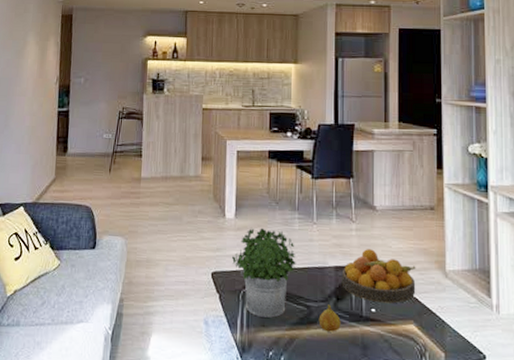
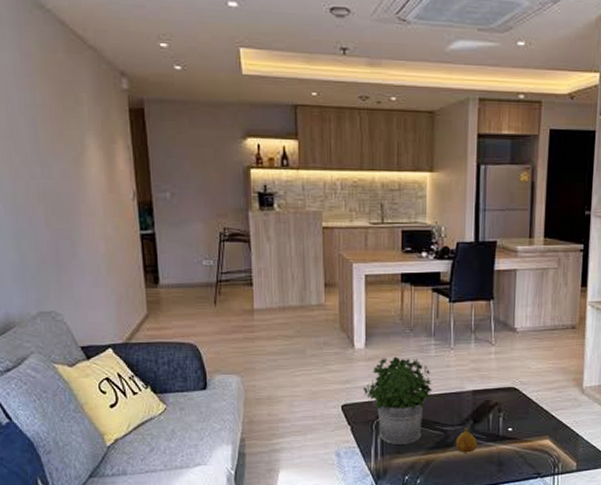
fruit bowl: present [341,249,416,304] -> none [479,371,554,422]

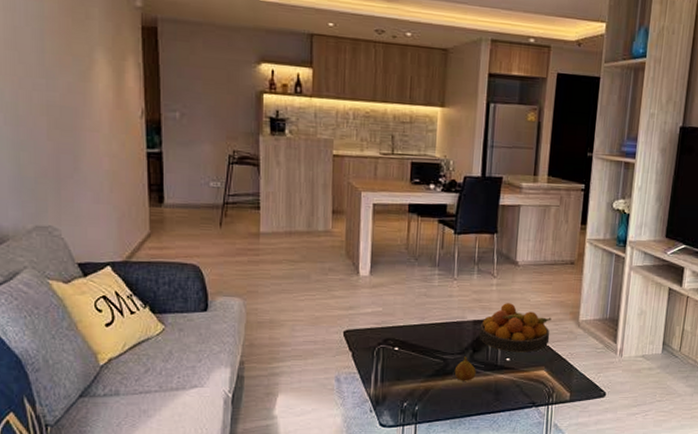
potted plant: present [362,356,432,445] -> none [365,284,434,372]
fruit bowl: none [479,371,554,422] -> present [479,303,552,353]

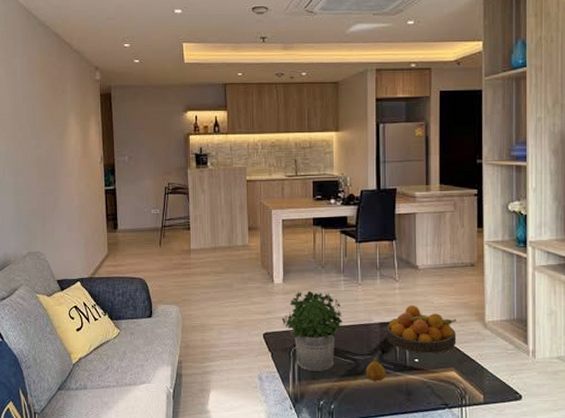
potted plant: none [365,284,434,372] -> present [281,290,343,371]

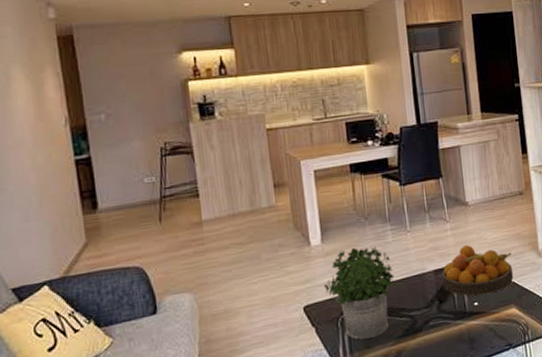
fruit: present [365,357,386,381] -> none [423,309,447,337]

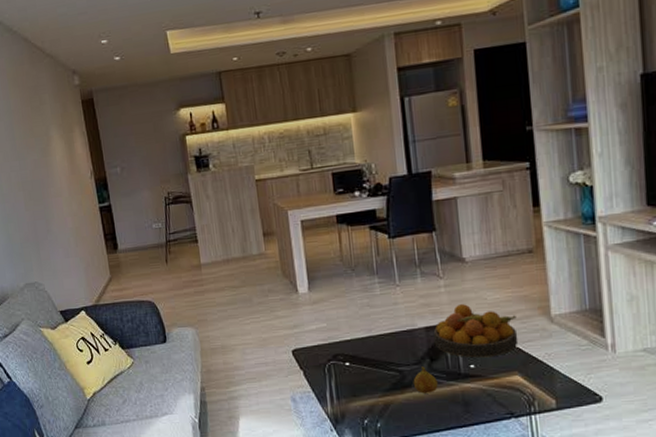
potted plant: present [323,246,395,340] -> none [310,297,382,388]
fruit: none [423,309,447,337] -> present [413,366,438,394]

